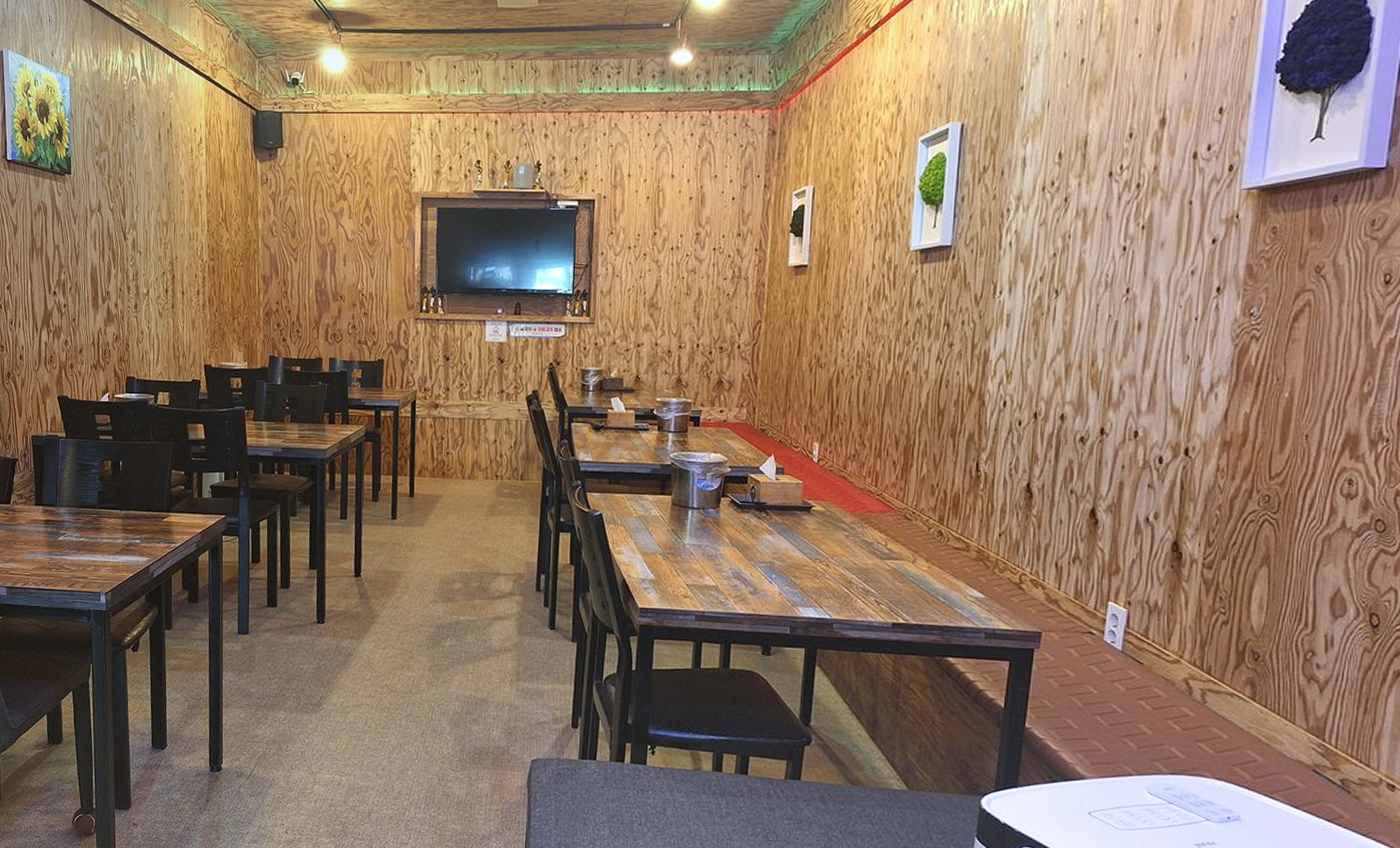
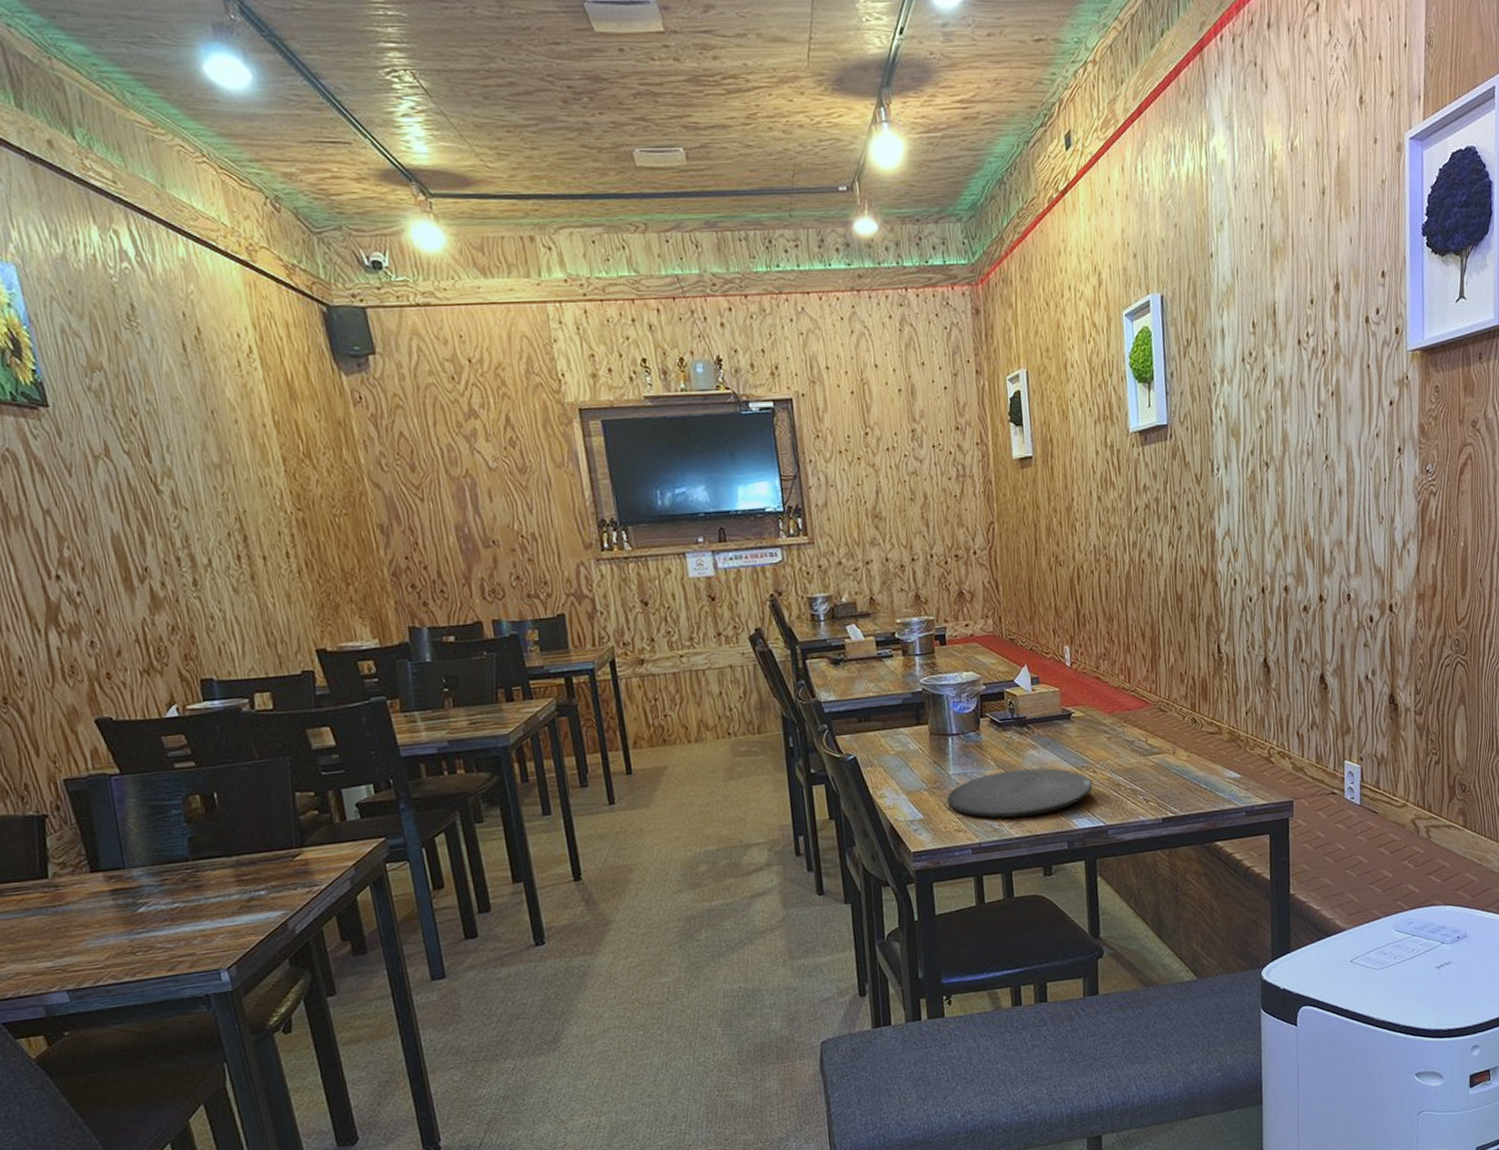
plate: none [679,549,824,597] -> present [947,768,1093,819]

